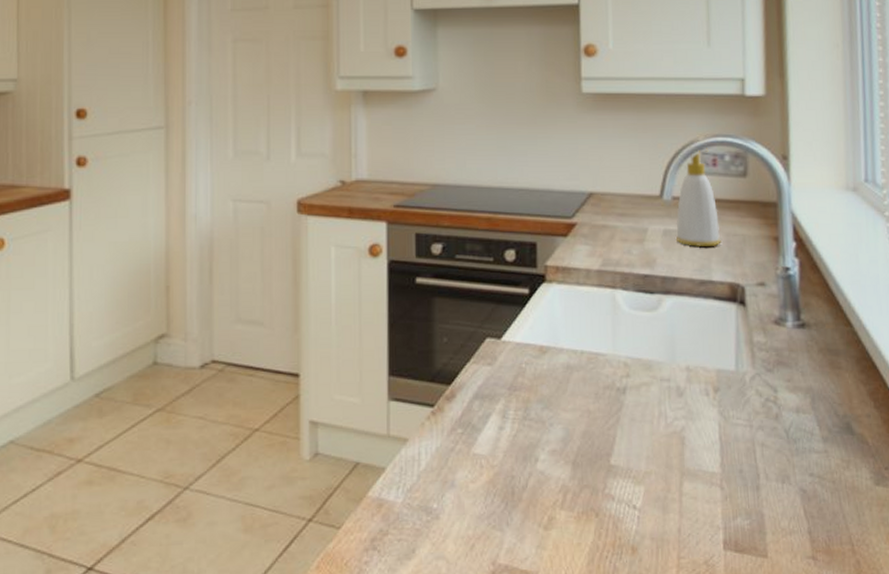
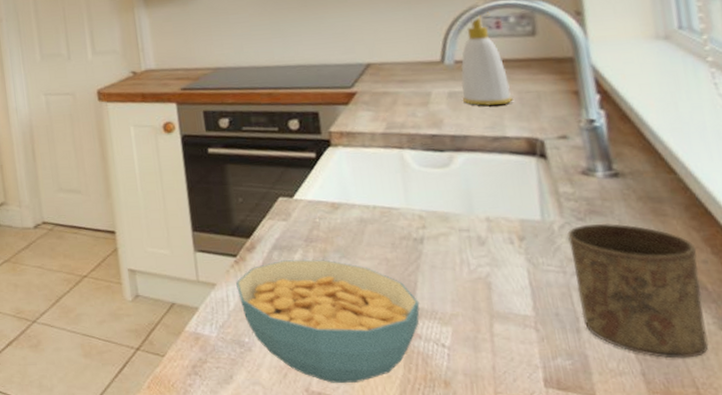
cereal bowl: none [430,411,616,554] -> present [236,259,420,384]
cup: none [756,375,865,515] -> present [566,223,709,359]

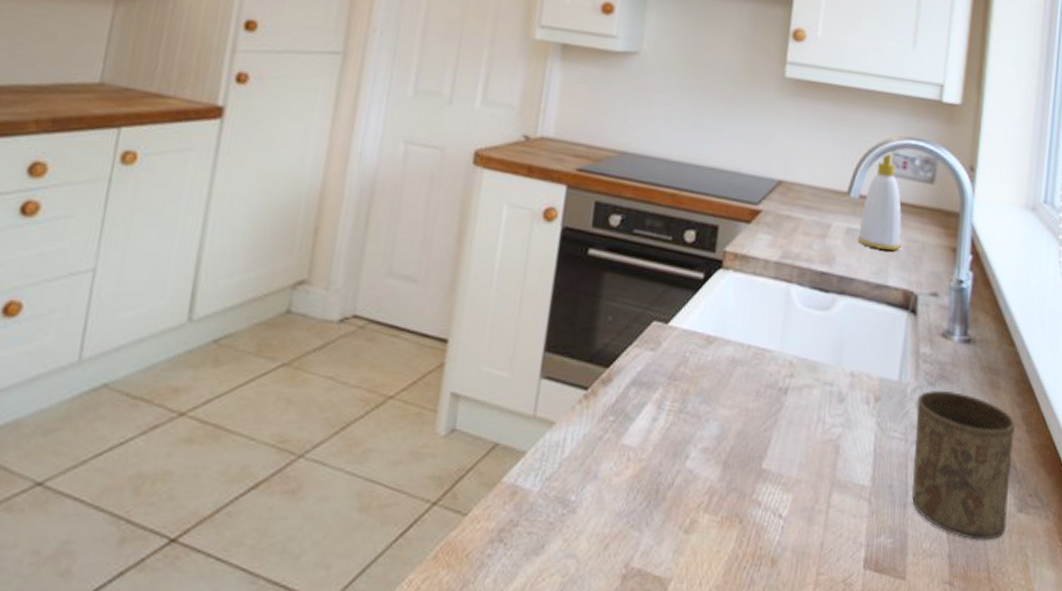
cereal bowl: present [236,259,420,384] -> none [578,399,768,559]

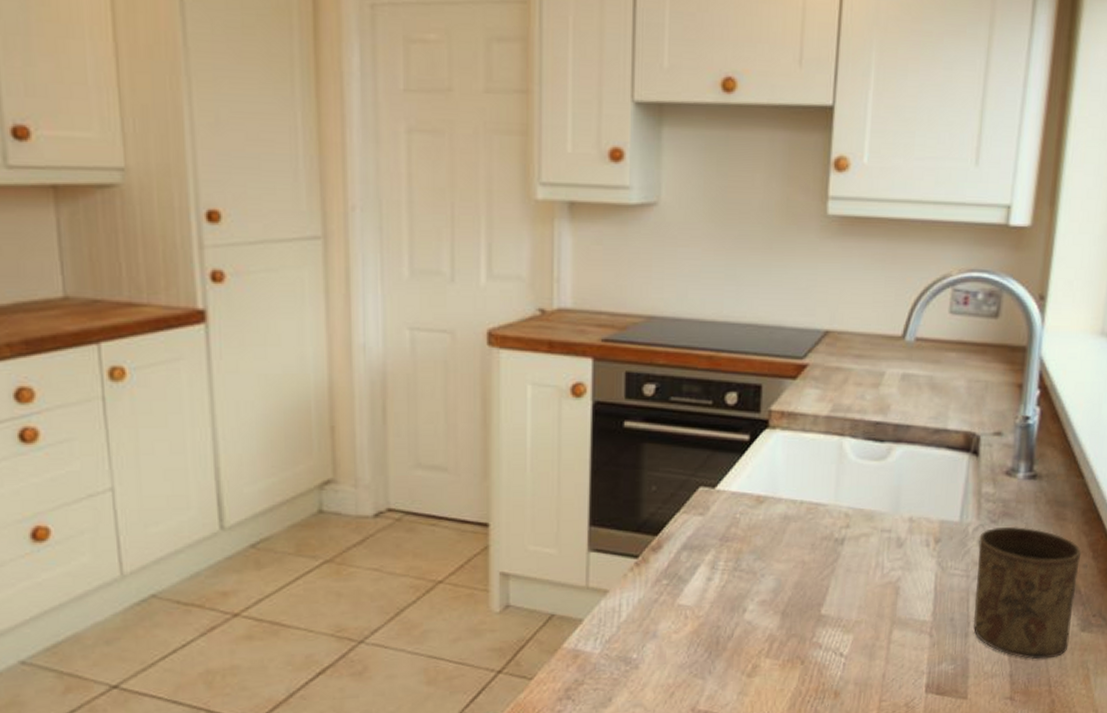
soap bottle: present [857,149,902,250] -> none [914,284,963,393]

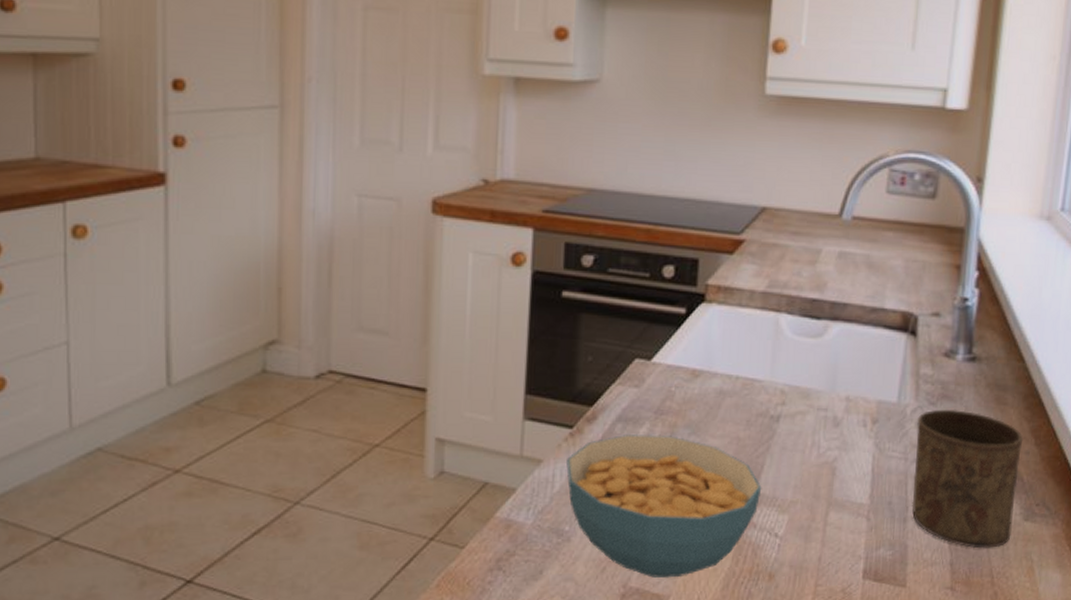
cereal bowl: none [633,562,827,700] -> present [566,435,762,578]

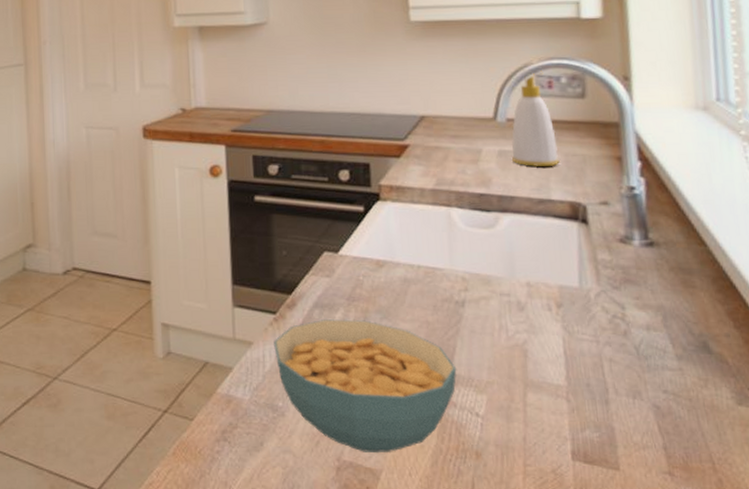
soap bottle: none [850,164,900,272] -> present [511,71,560,167]
cup: present [912,409,1023,549] -> none [602,292,726,433]

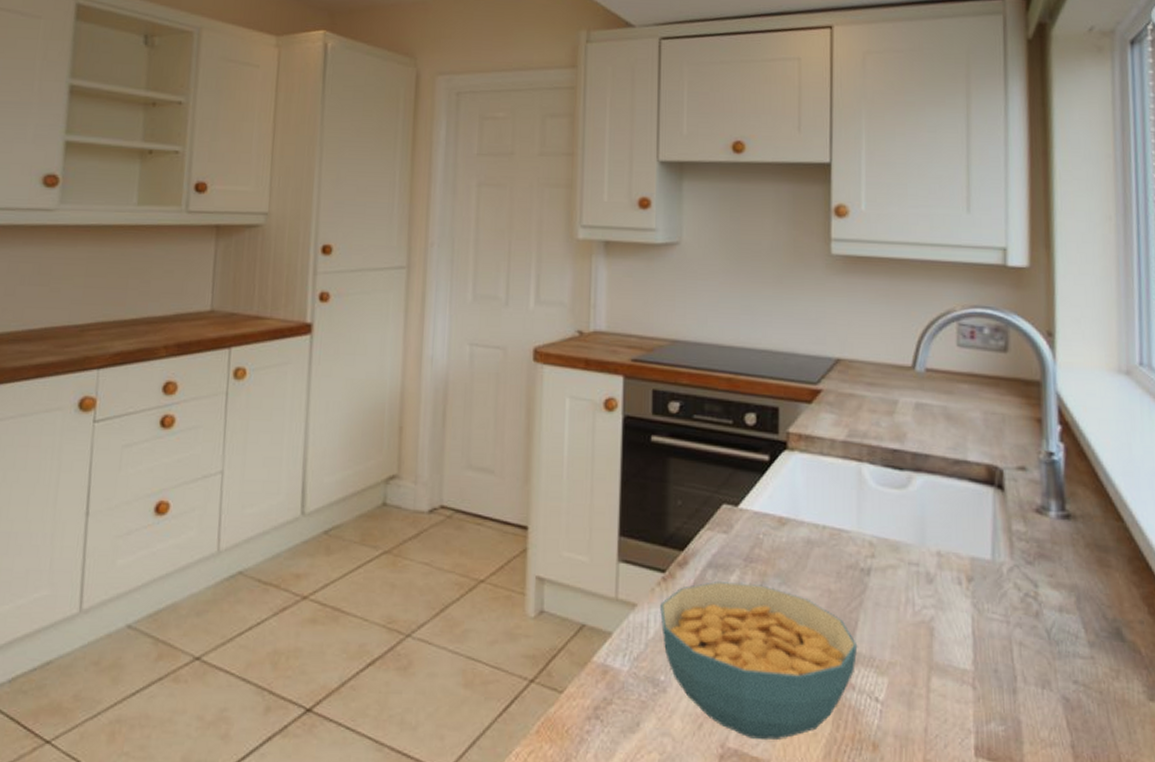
soap bottle: present [511,71,560,167] -> none [928,319,978,424]

